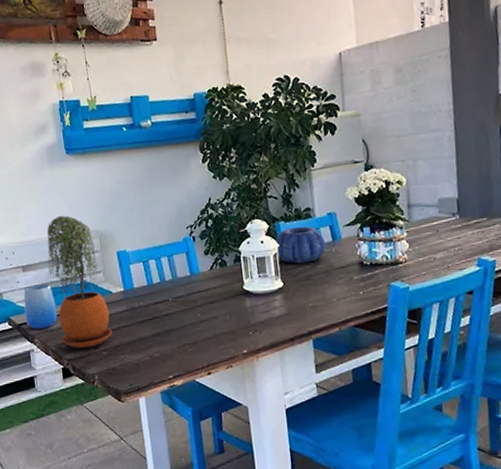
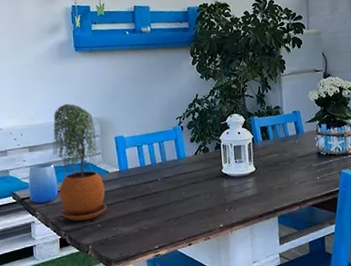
decorative bowl: present [275,226,327,264] -> none [250,121,292,152]

